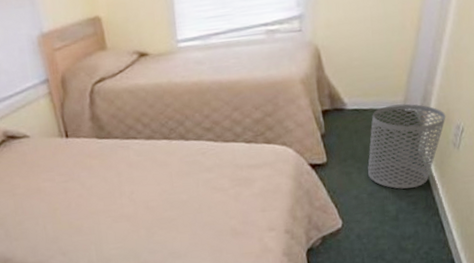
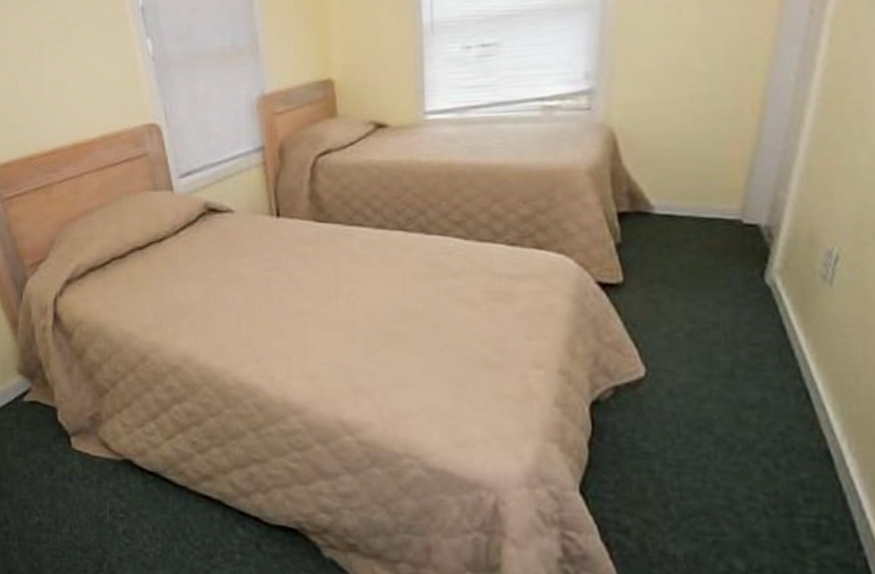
waste bin: present [368,104,446,189] -> none [685,213,809,334]

